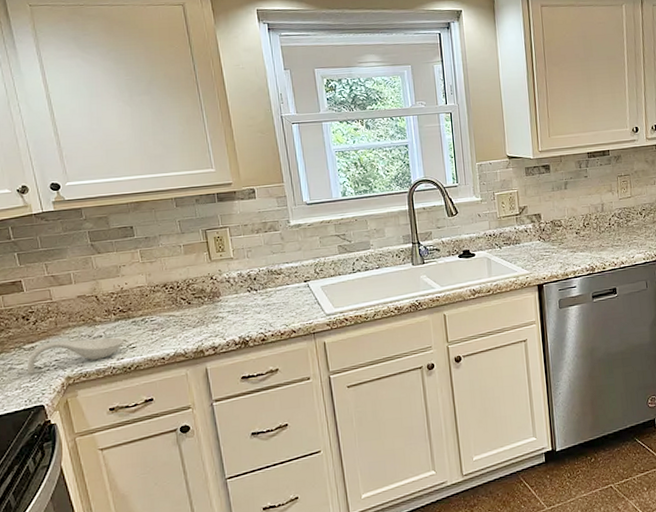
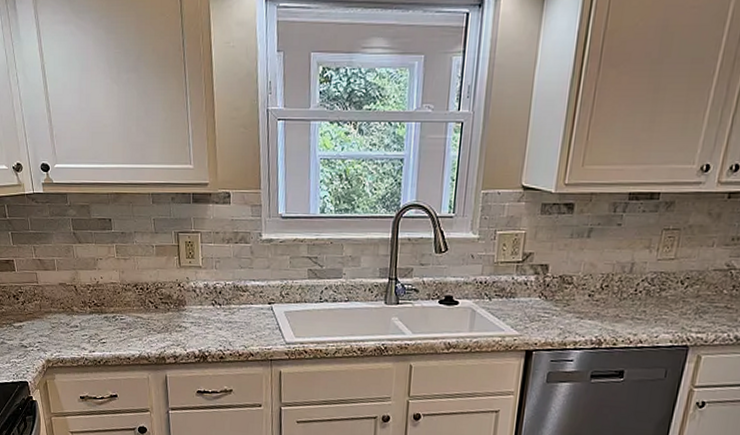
spoon rest: present [28,337,124,374] -> none [16,323,96,351]

